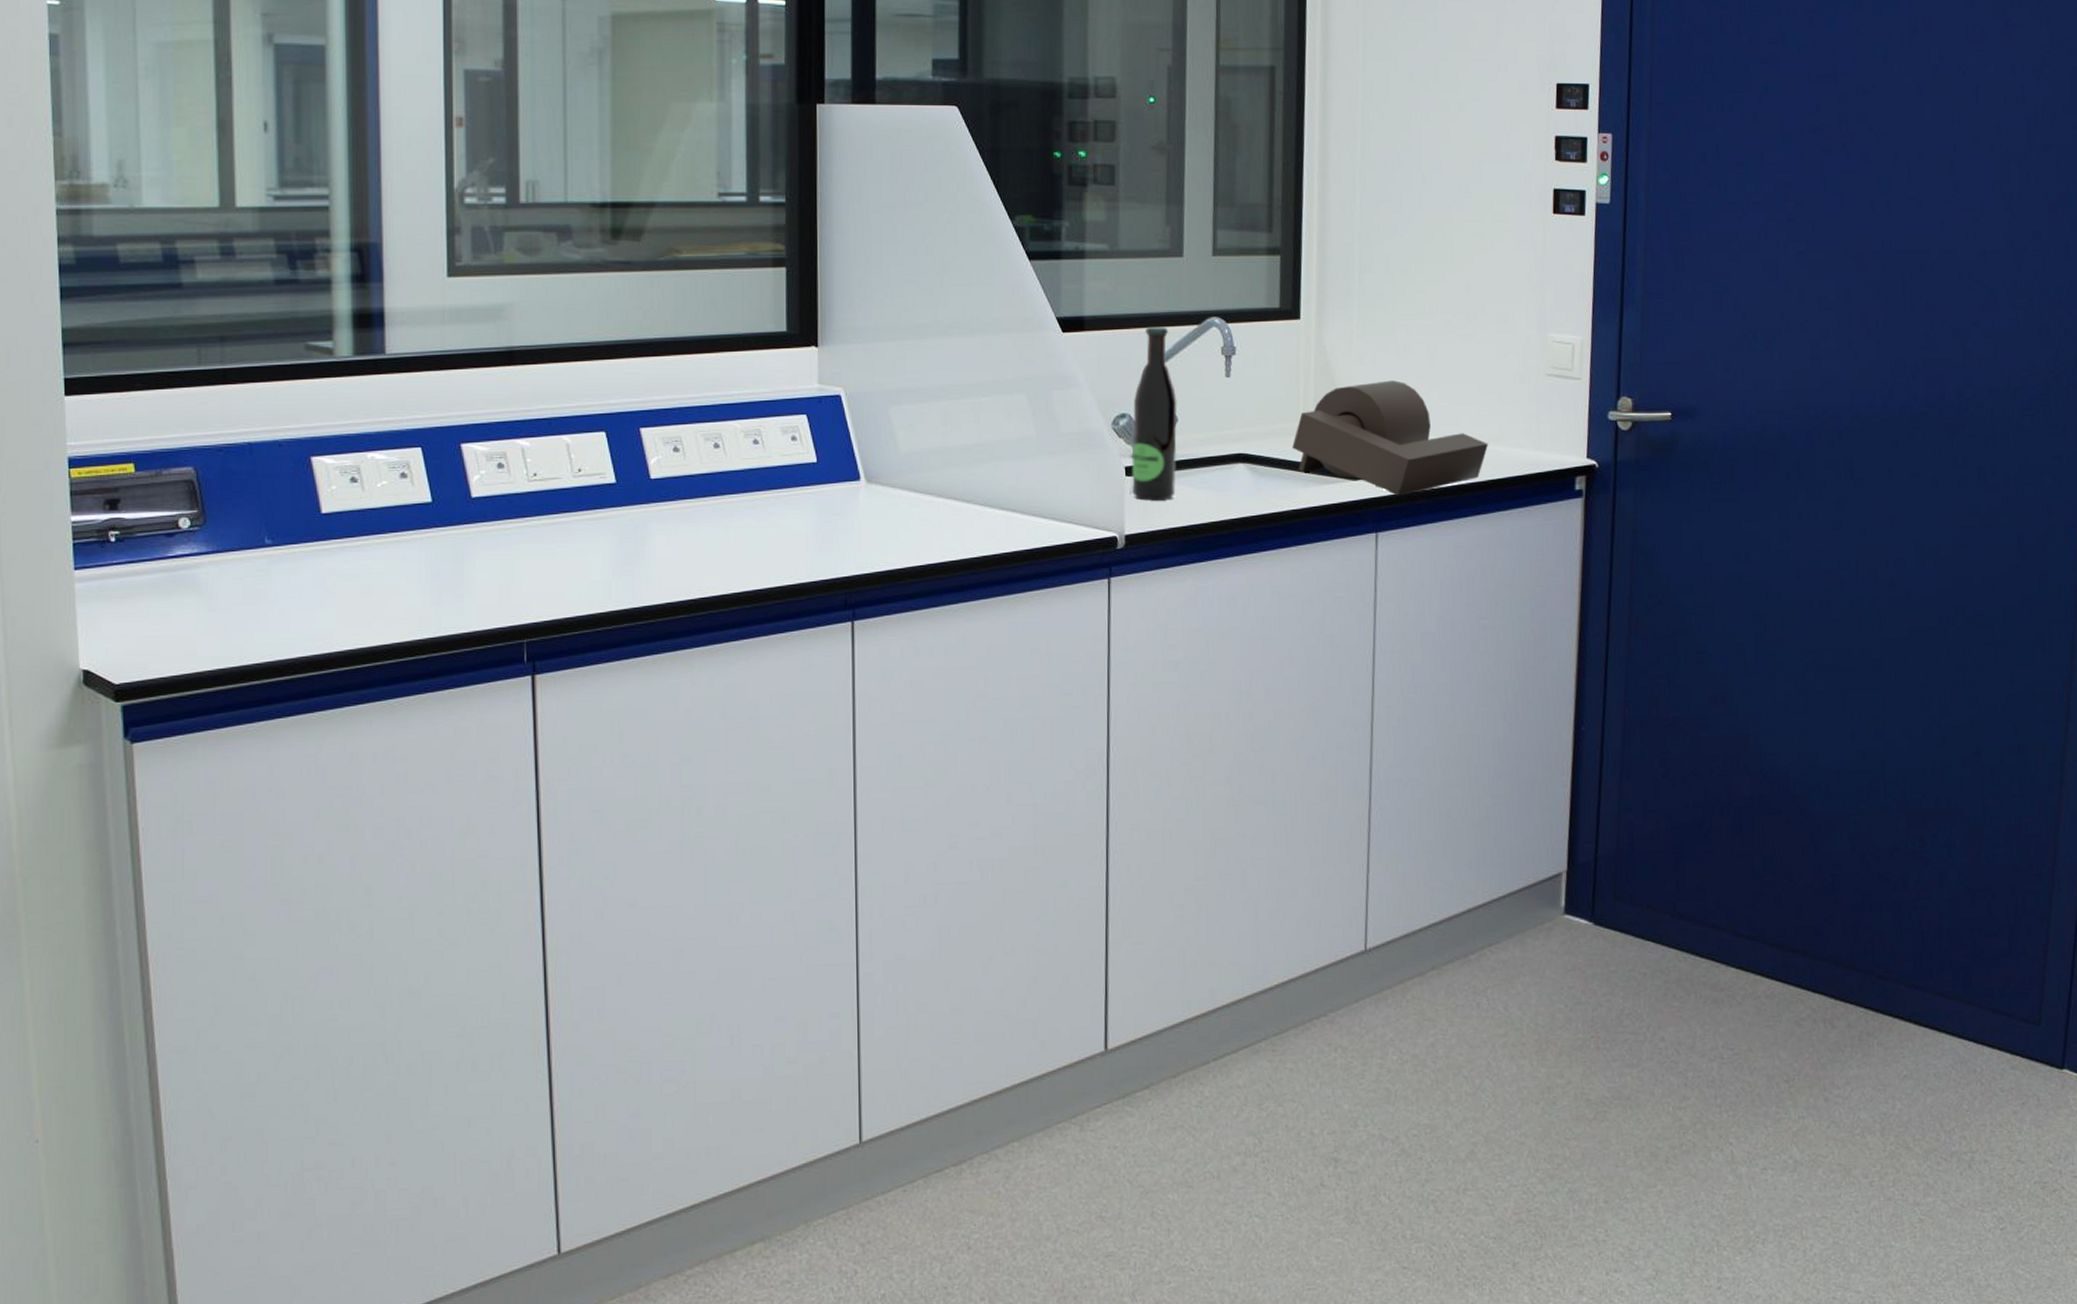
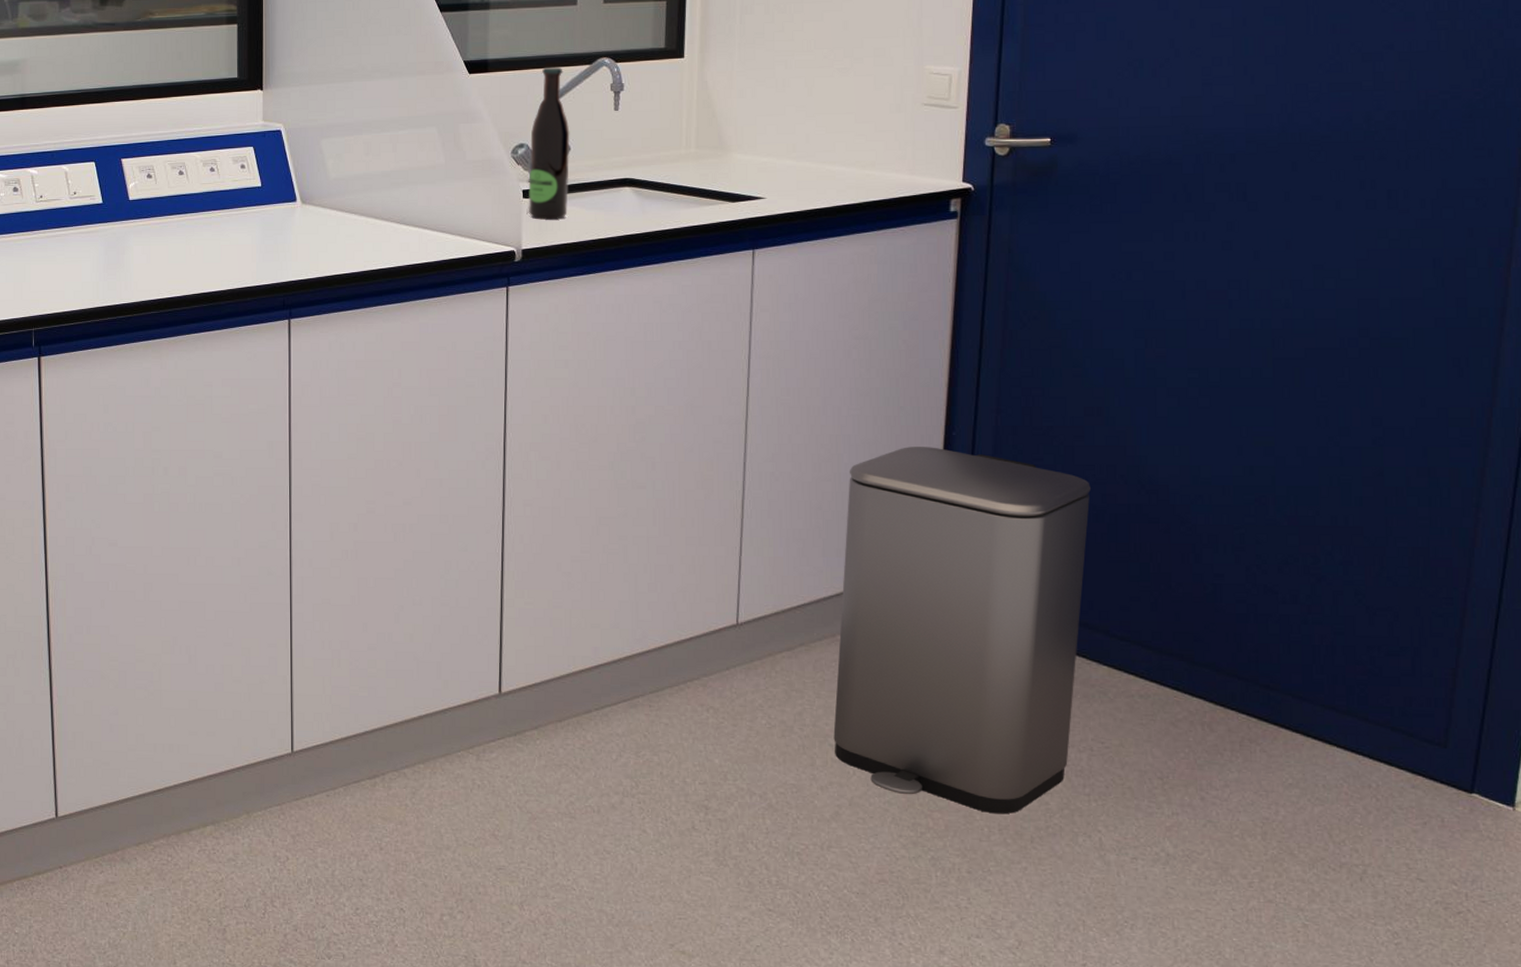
paper towel holder: present [1292,380,1489,496] -> none [675,111,864,216]
pedal bin: none [1467,744,1716,1136] -> present [833,447,1091,814]

